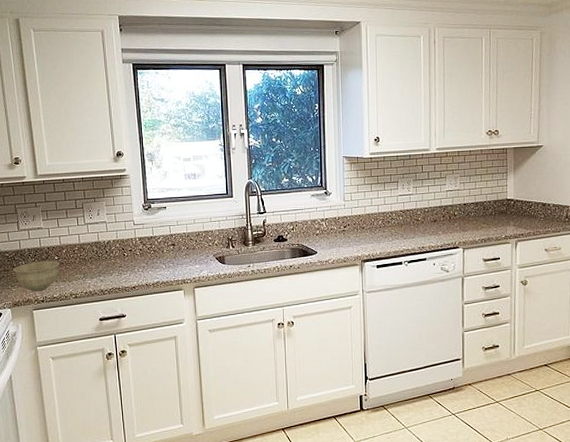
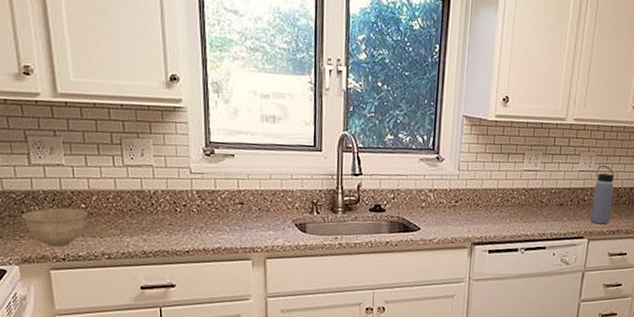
water bottle: none [462,184,481,235] -> present [590,165,615,225]

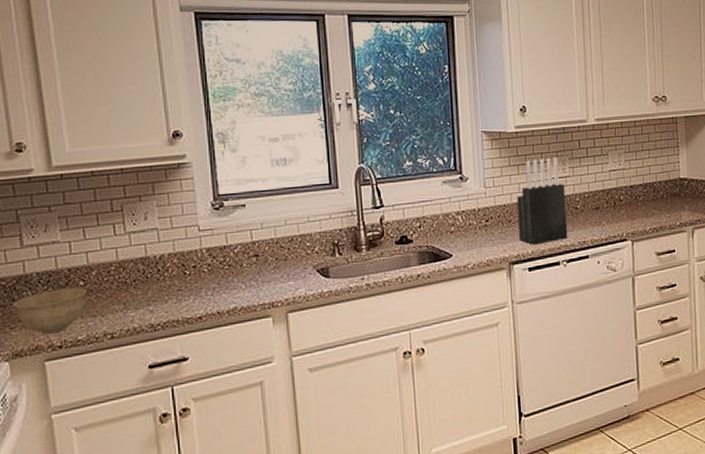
knife block: none [484,149,534,230] -> present [517,157,568,245]
water bottle: present [590,165,615,225] -> none [627,162,651,224]

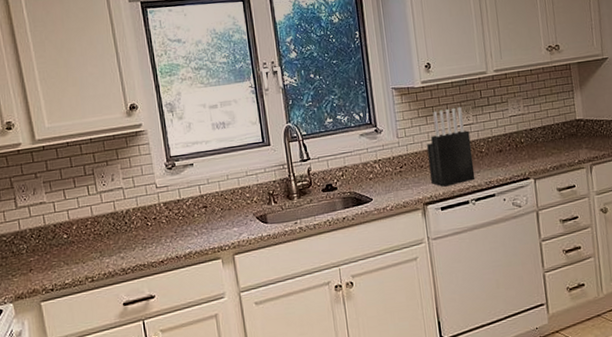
bowl: present [13,288,87,335] -> none [13,240,70,280]

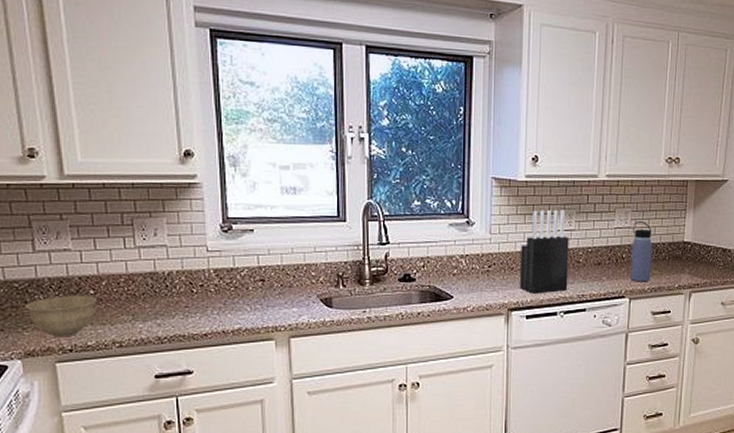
bowl: none [13,240,70,280] -> present [25,296,97,337]
water bottle: none [526,107,551,163] -> present [630,221,653,282]

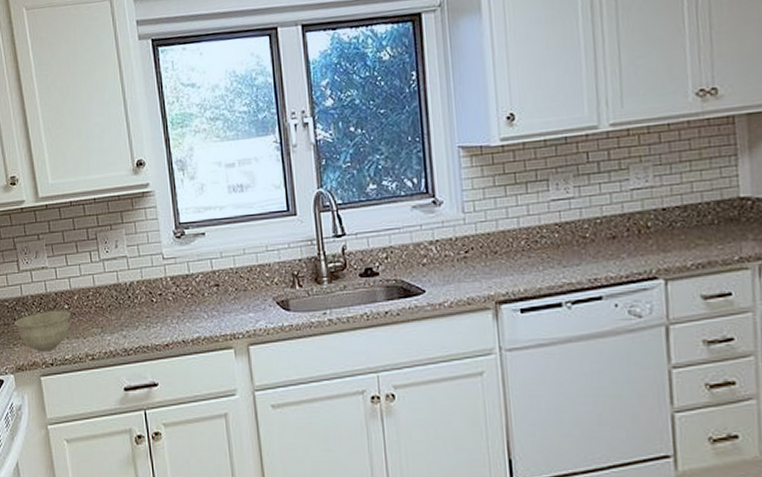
knife block: present [520,209,569,294] -> none [504,174,574,282]
water bottle: present [630,221,653,282] -> none [658,177,694,257]

